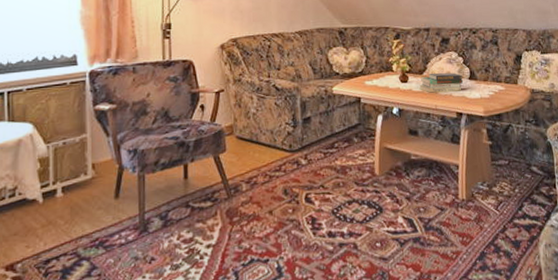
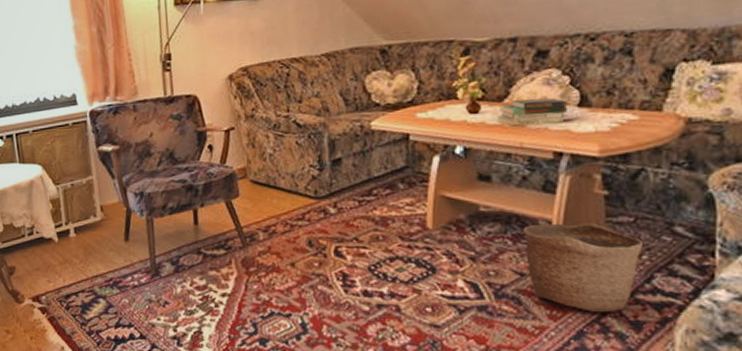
basket: none [441,166,516,236] -> present [523,223,644,313]

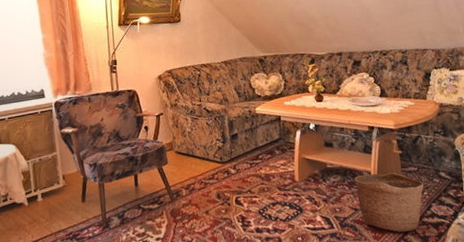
books: present [496,98,567,127] -> none [333,91,374,110]

